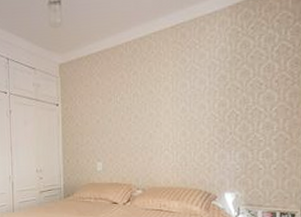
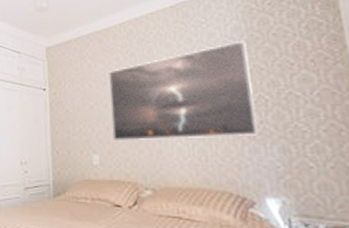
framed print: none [113,61,229,151] -> present [108,40,258,142]

